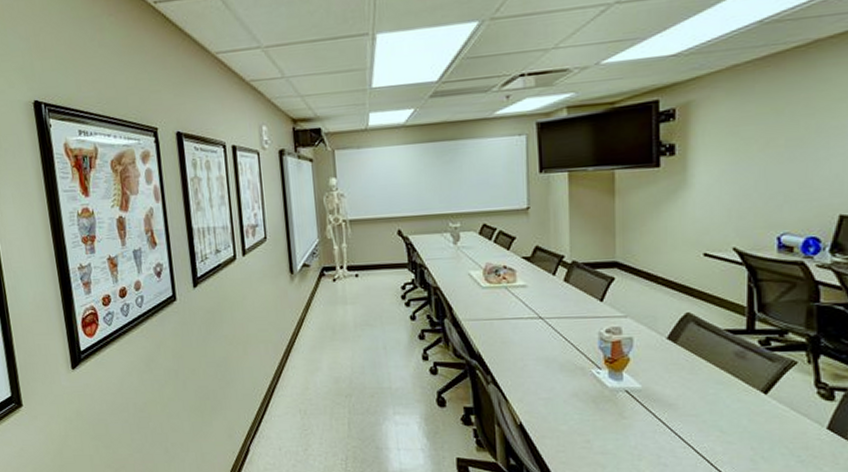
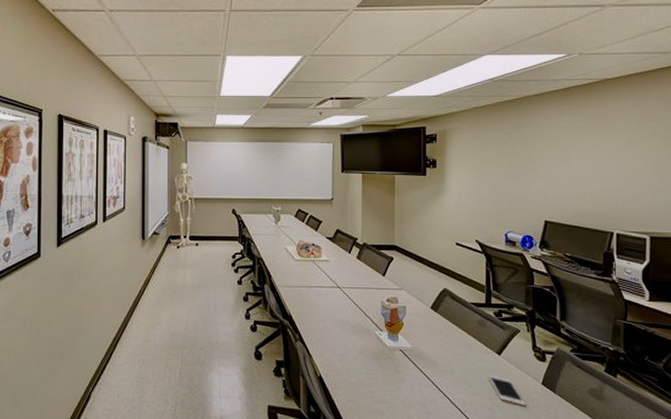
cell phone: none [749,419,803,457] -> present [488,375,526,407]

